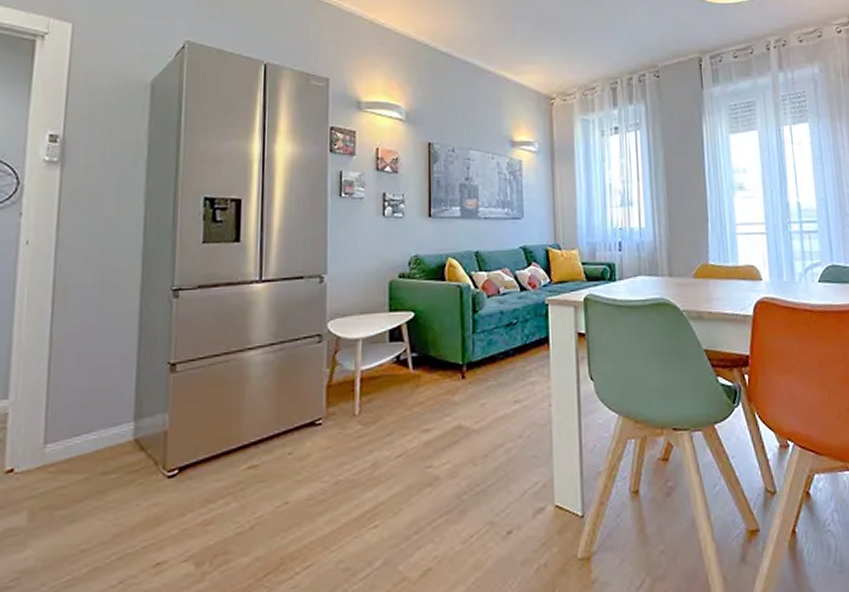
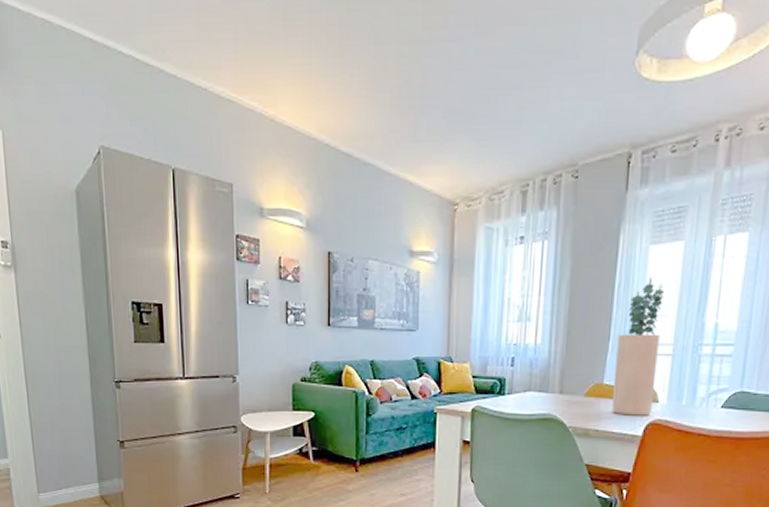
vase: none [715,162,757,295] -> present [611,277,665,416]

